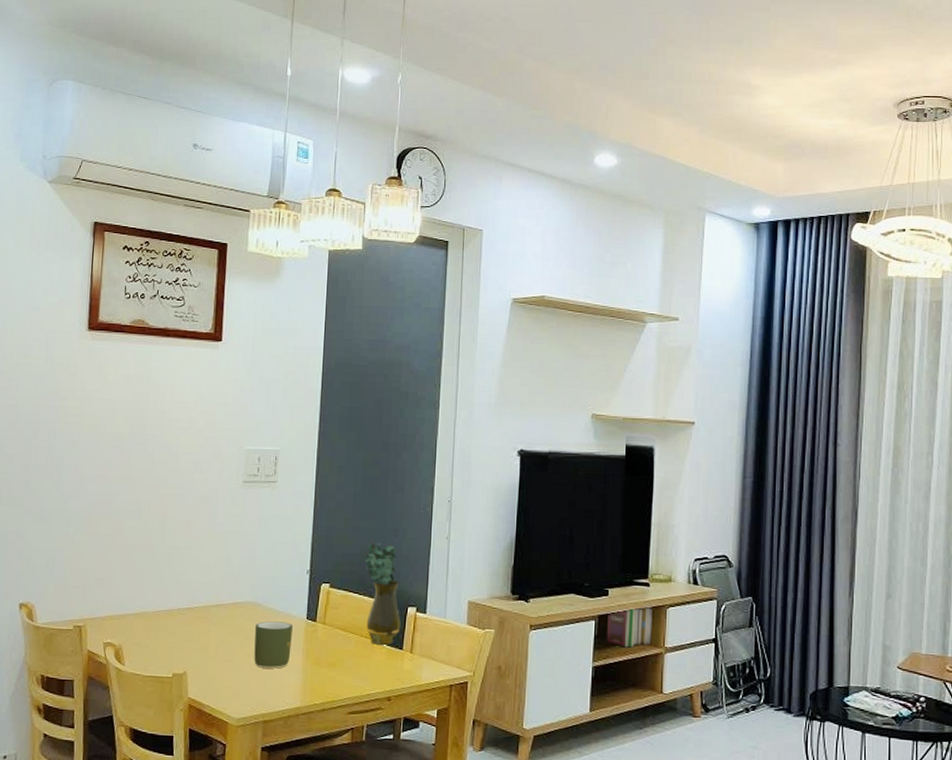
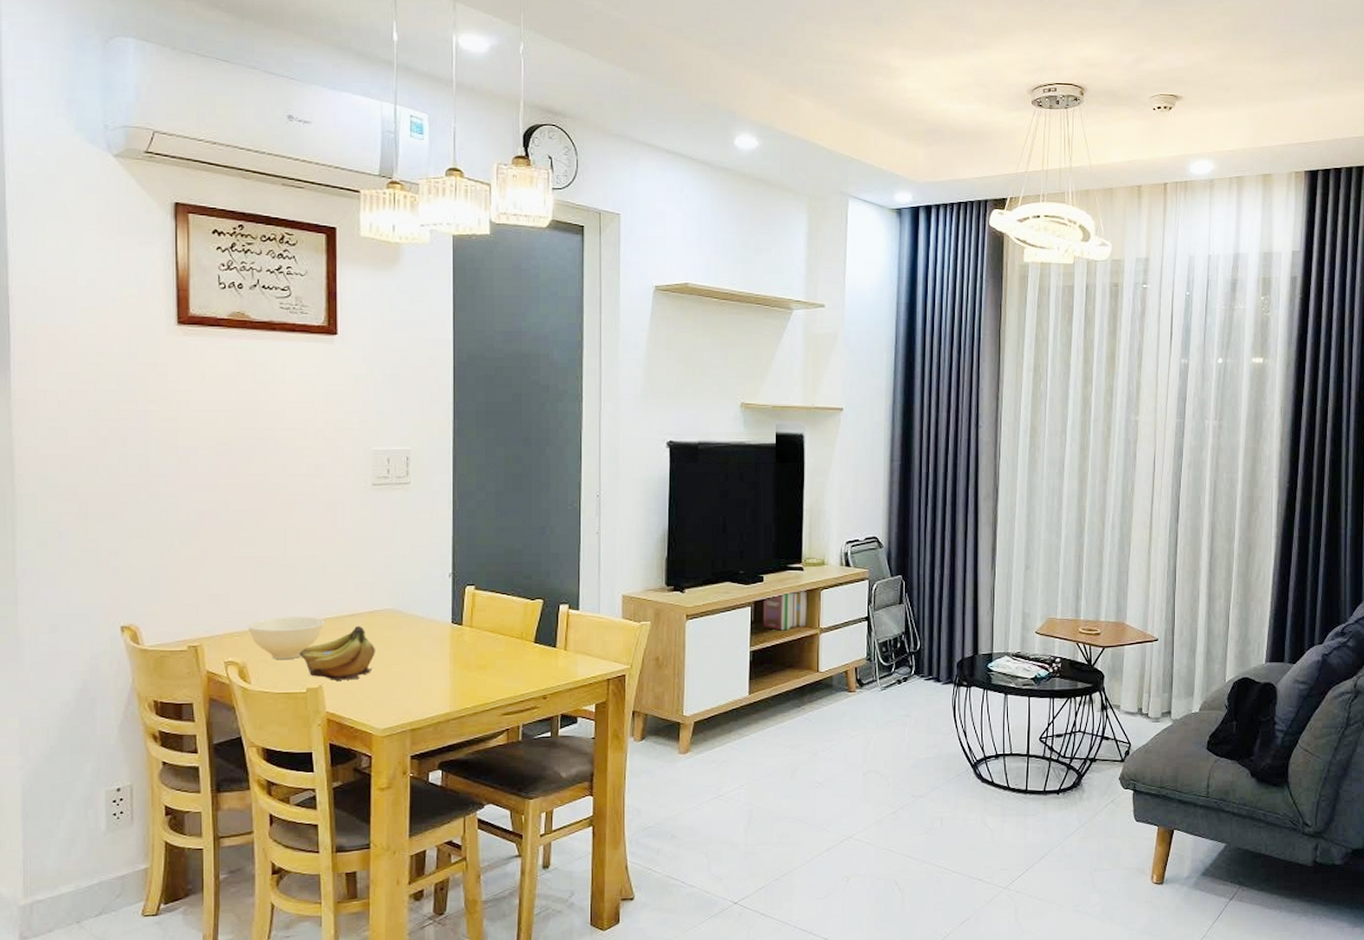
bowl: none [125,603,193,645] -> present [247,616,324,660]
fruit: none [168,616,236,668] -> present [299,626,375,680]
mug: present [254,621,294,669] -> none [396,627,438,676]
vase: present [363,539,401,645] -> none [509,538,553,644]

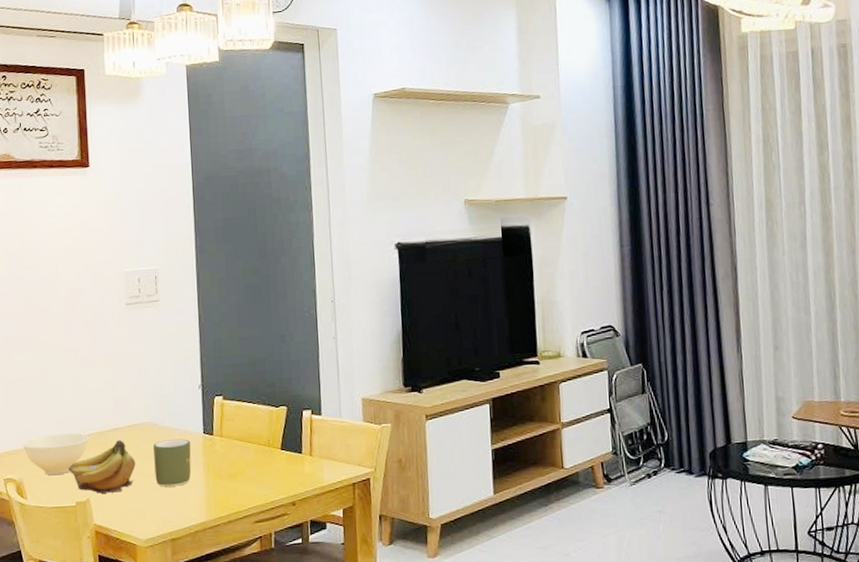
mug: none [396,627,438,676] -> present [153,439,192,487]
books: present [762,591,807,631] -> none [501,385,548,427]

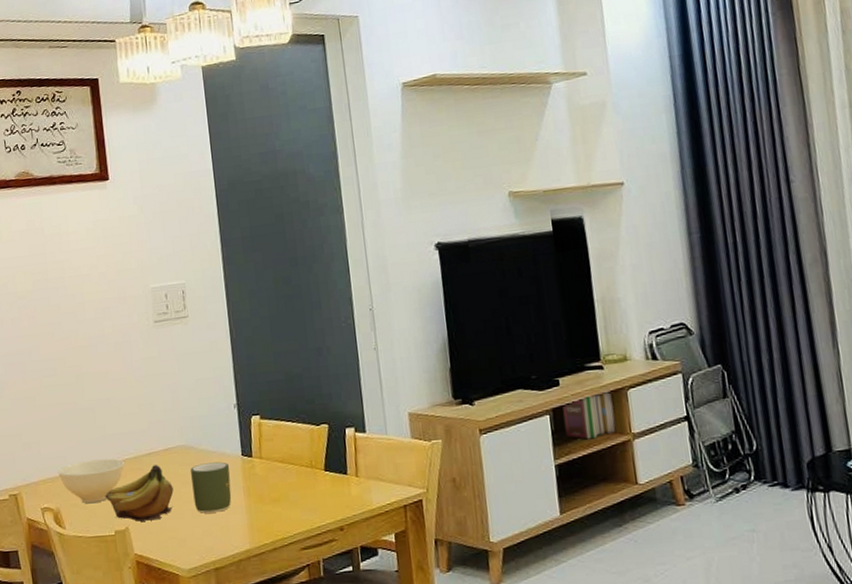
books: none [501,385,548,427] -> present [563,392,616,440]

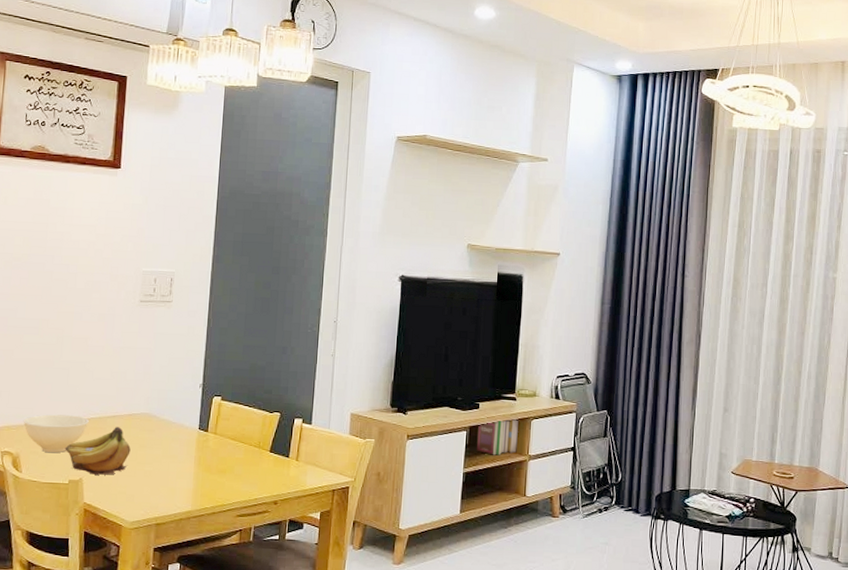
mug: present [191,462,232,513] -> none [148,431,186,475]

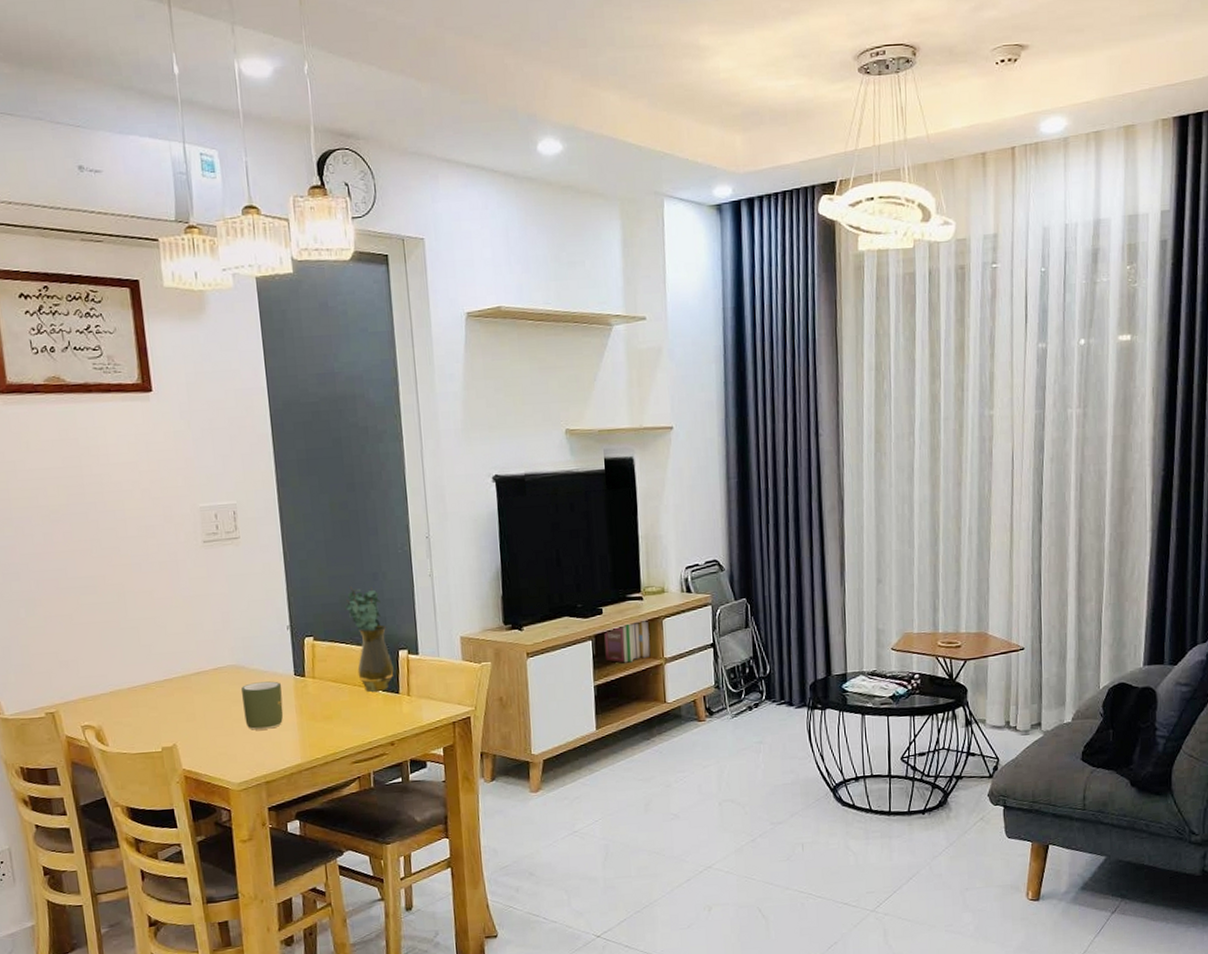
bowl: present [23,414,89,453] -> none [98,677,172,722]
fruit: present [65,427,131,475] -> none [150,684,224,738]
mug: none [148,431,186,475] -> present [241,681,284,730]
vase: none [253,355,288,453] -> present [344,585,394,692]

